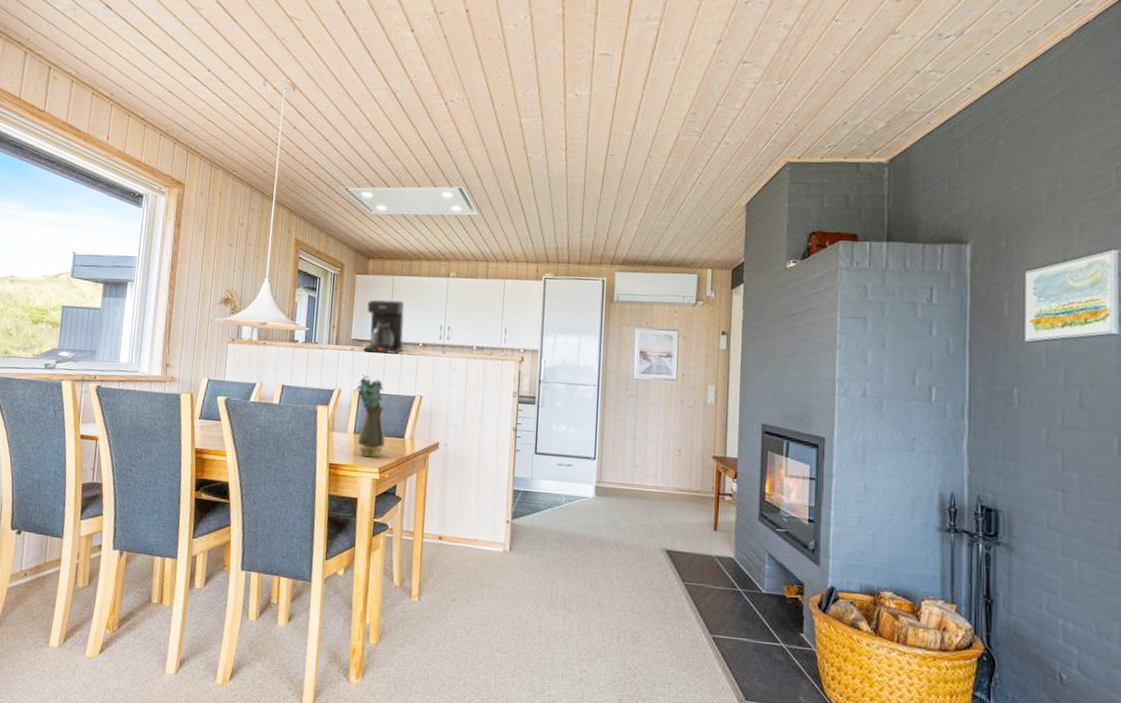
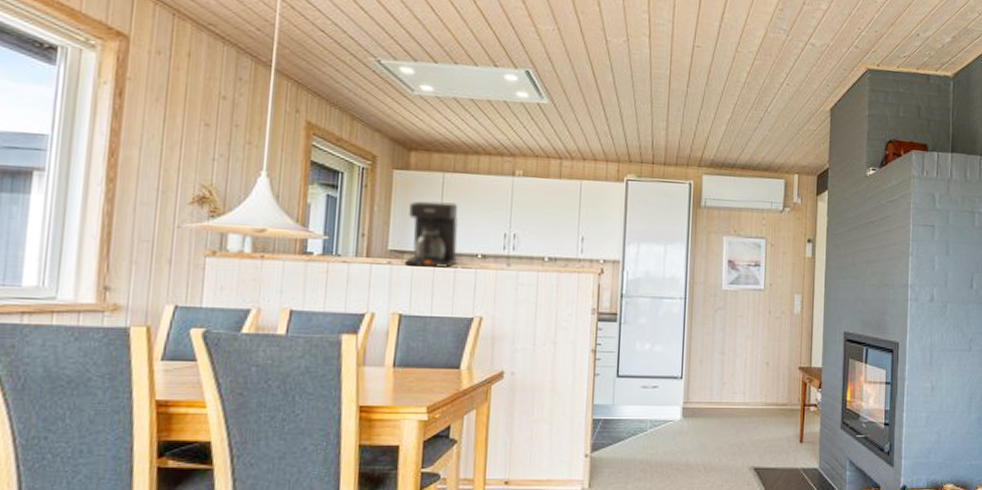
vase: present [356,373,386,458] -> none [395,292,436,395]

